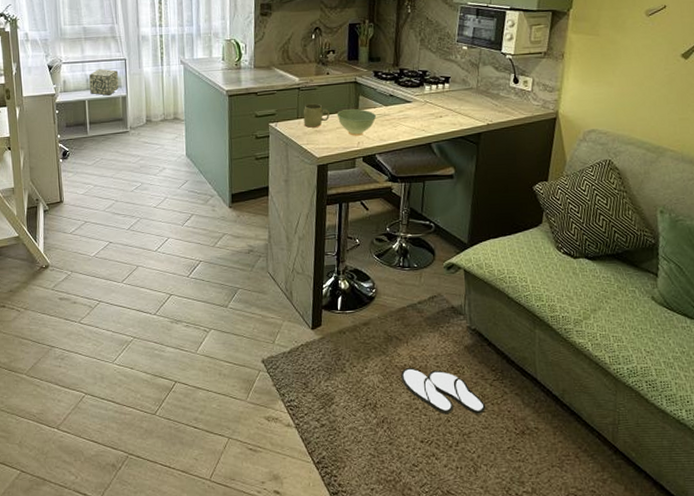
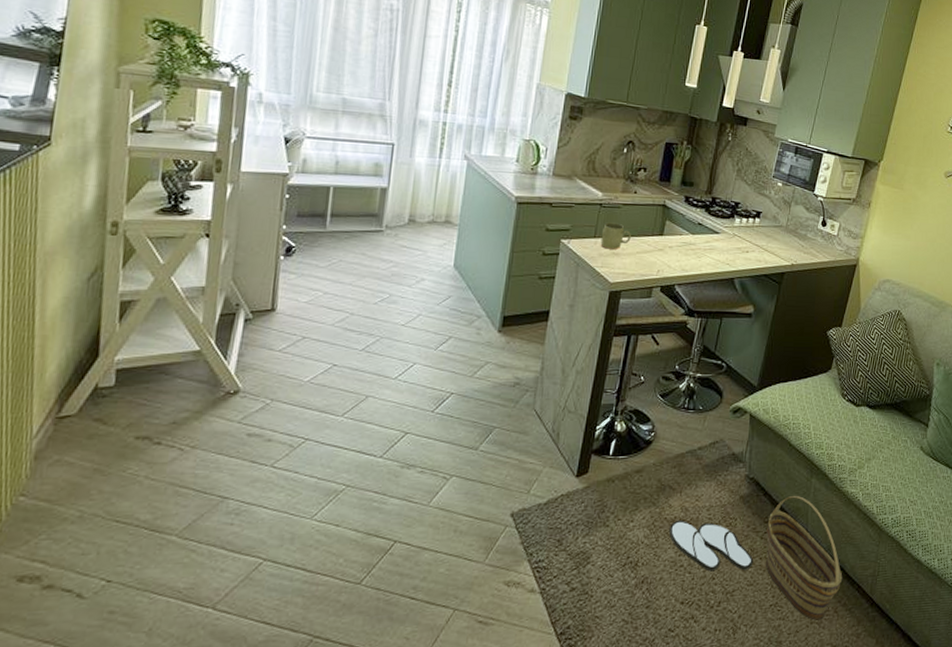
decorative box: present [89,69,118,96] -> none [338,151,380,185]
bowl: present [336,108,377,136] -> none [639,233,682,263]
basket: none [495,345,581,464] -> present [766,495,843,621]

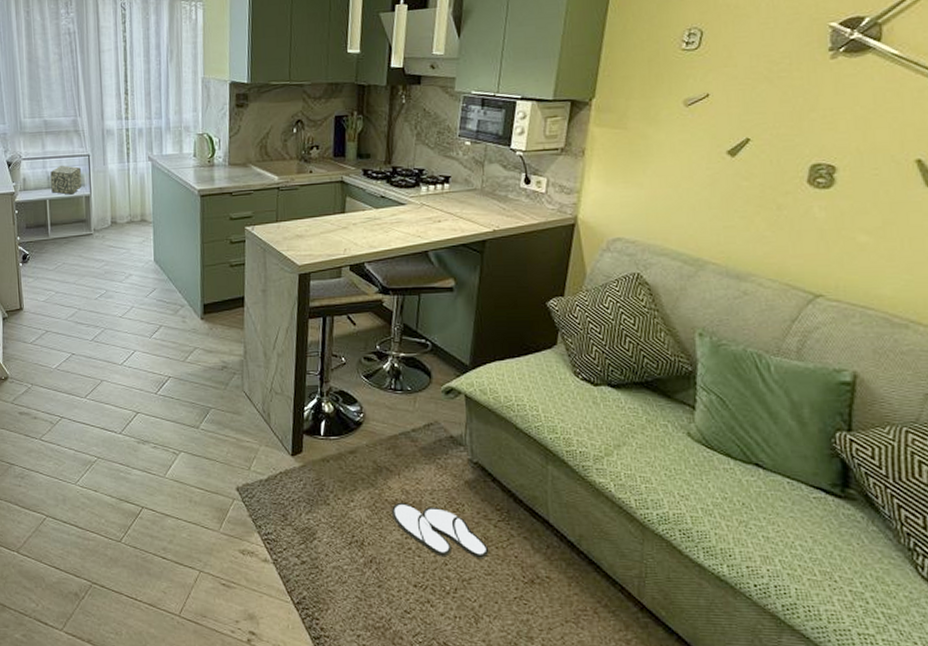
decorative box: none [338,151,380,185] -> present [50,165,81,195]
mug: present [600,222,631,249] -> none [282,205,313,232]
basket: present [766,495,843,621] -> none [500,482,600,619]

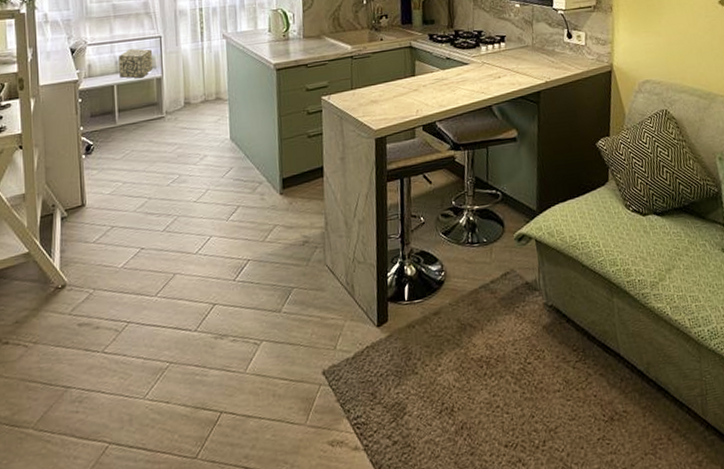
slippers: present [392,502,489,558] -> none [478,357,571,410]

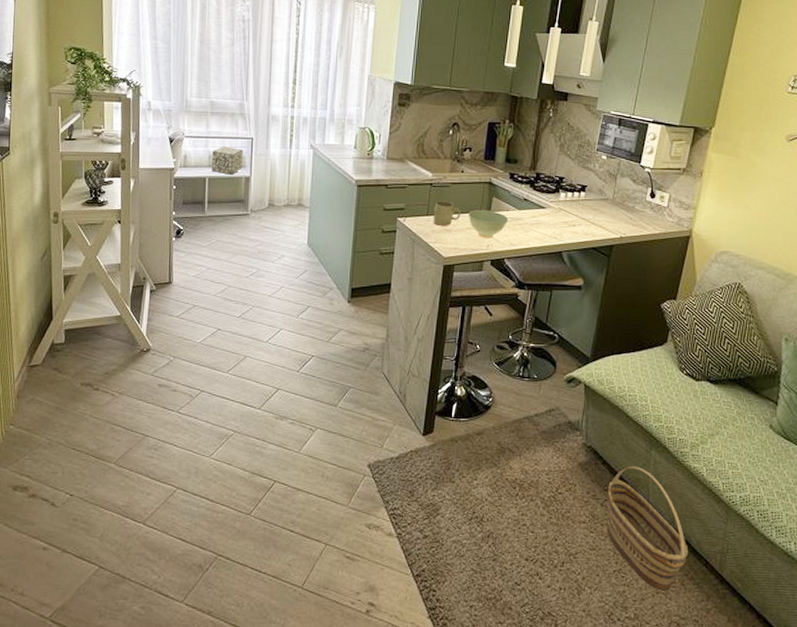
mug: none [357,71,386,98] -> present [433,201,460,226]
bowl: none [393,74,435,104] -> present [468,209,509,238]
basket: none [576,317,669,451] -> present [607,466,689,591]

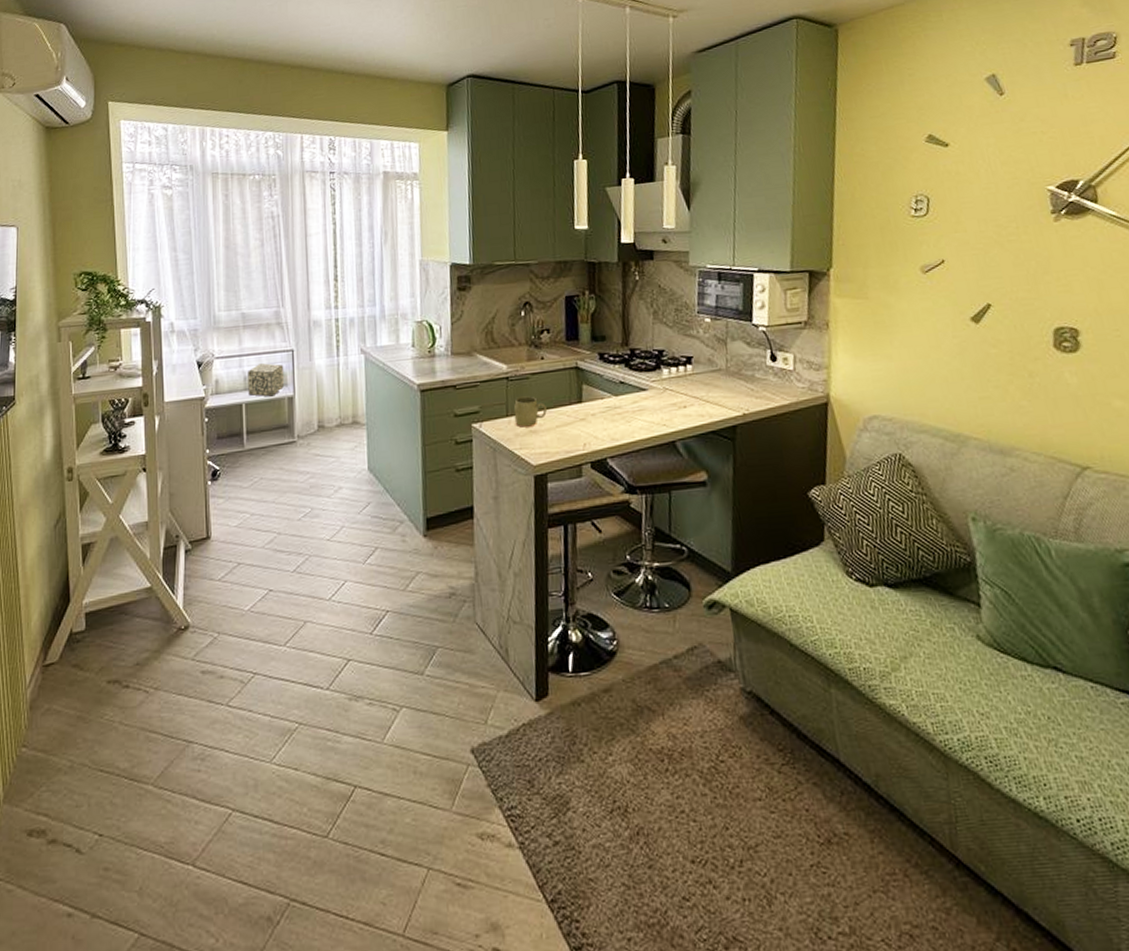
bowl: present [468,209,509,238] -> none [555,401,606,436]
basket: present [607,466,689,591] -> none [783,711,906,888]

